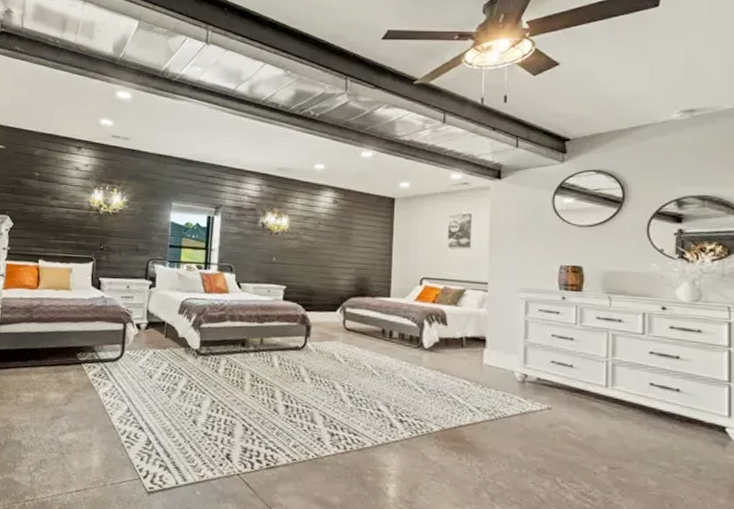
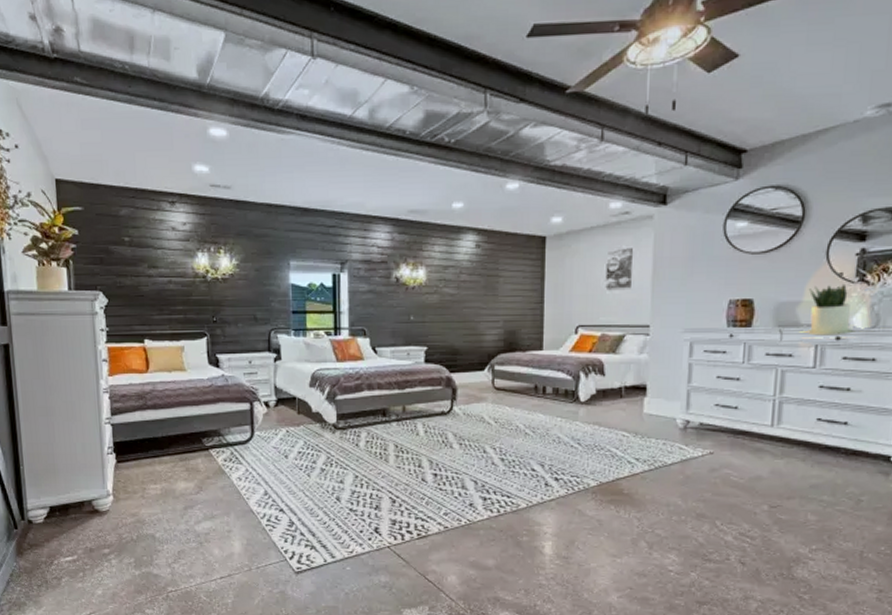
planter: none [633,259,679,306] -> present [806,283,854,336]

